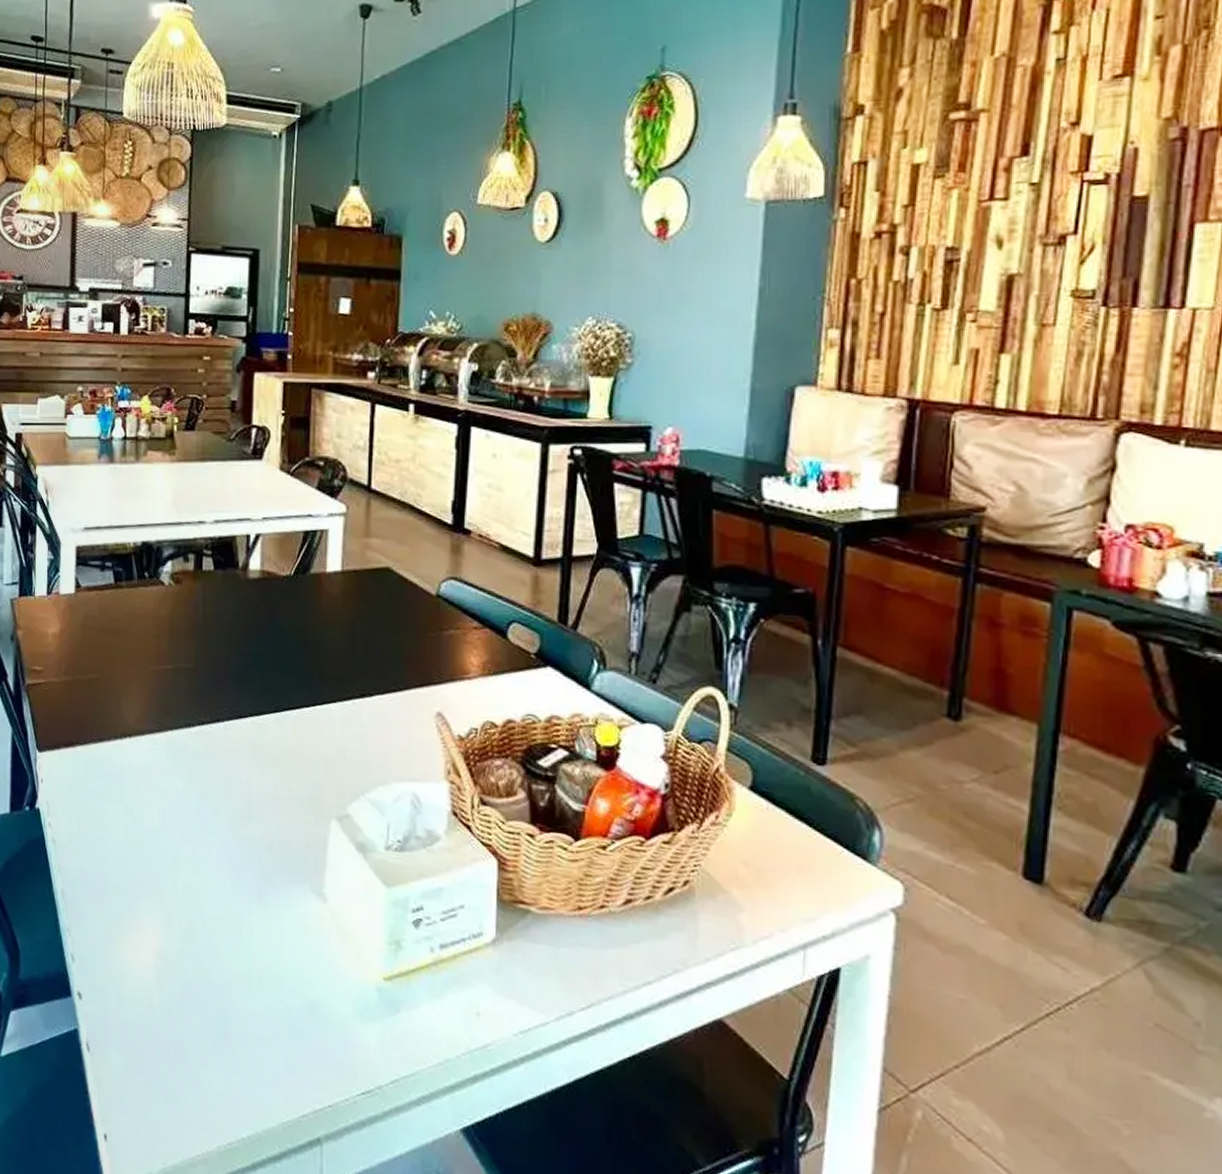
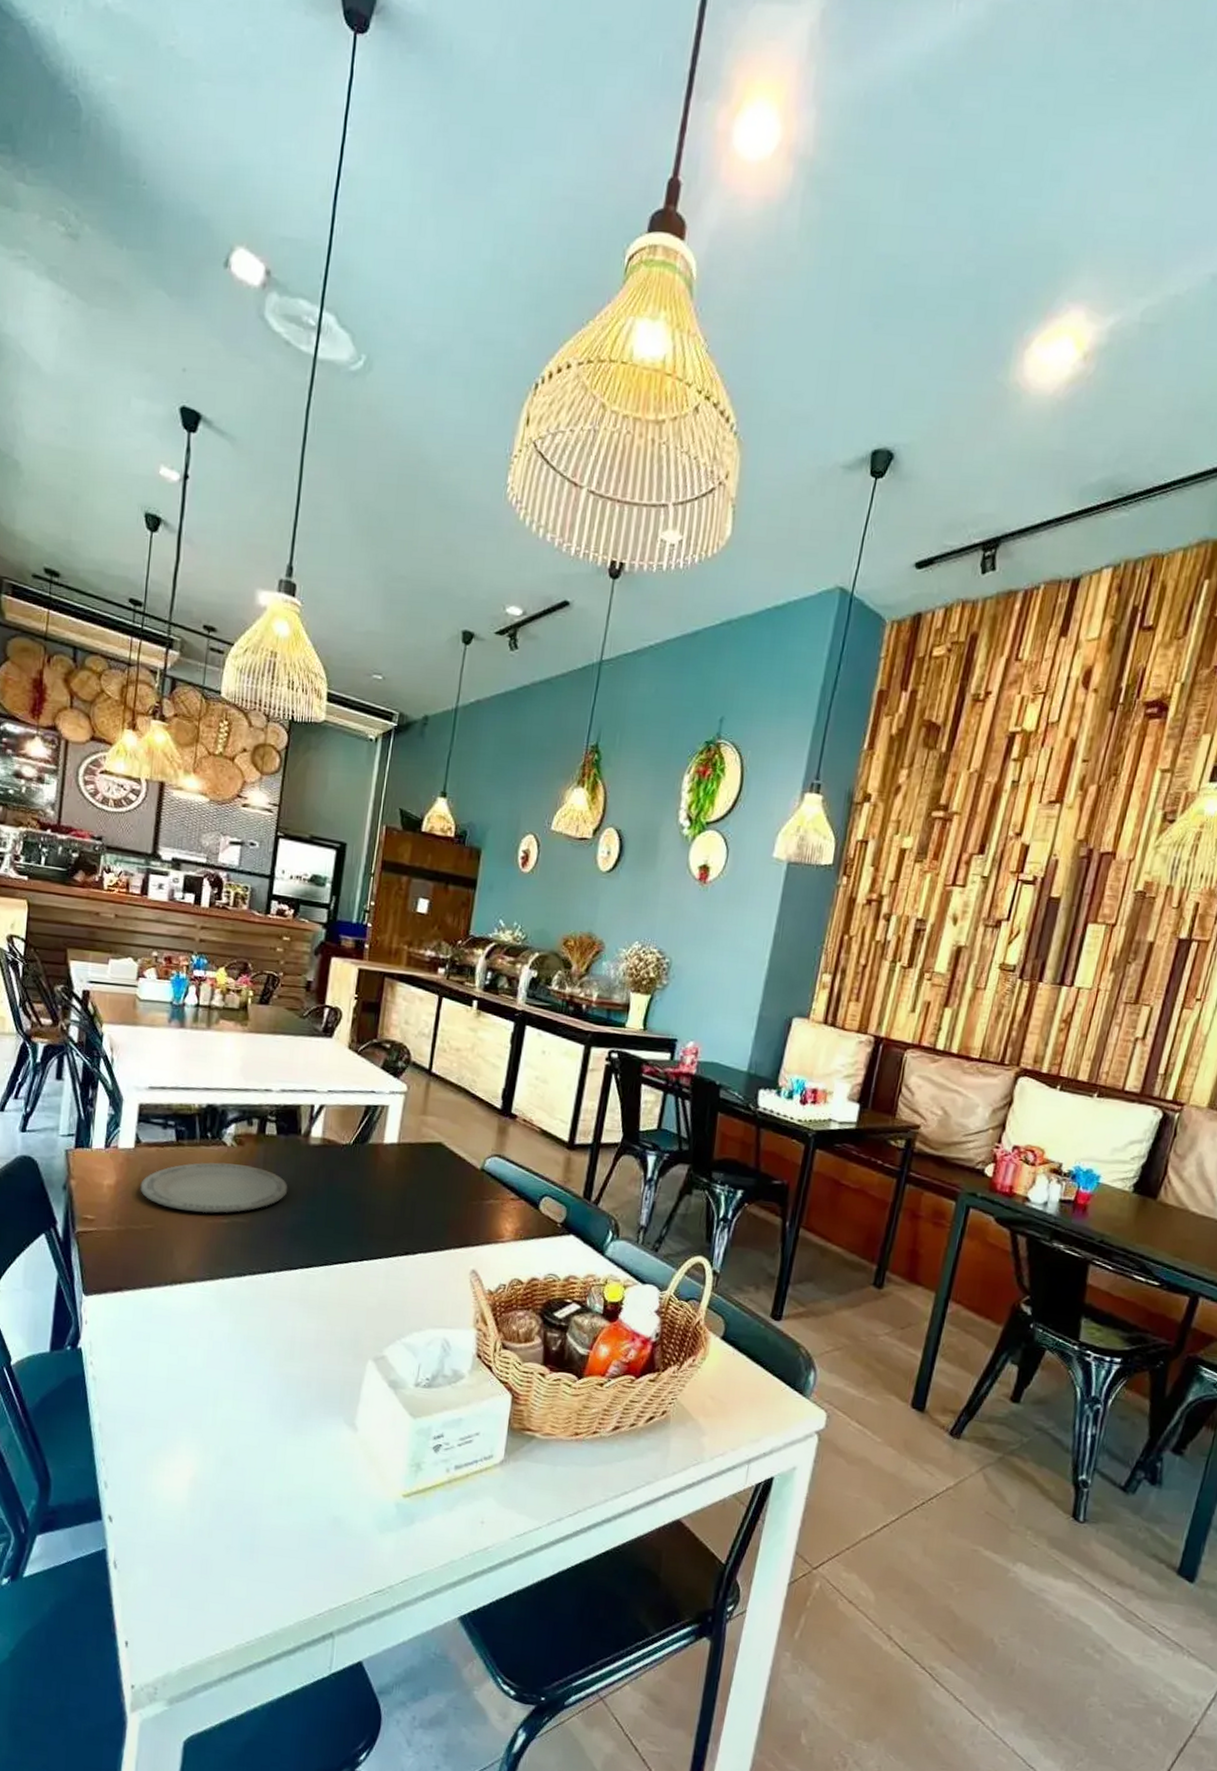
plate: none [83,603,230,660] -> present [140,1162,288,1213]

